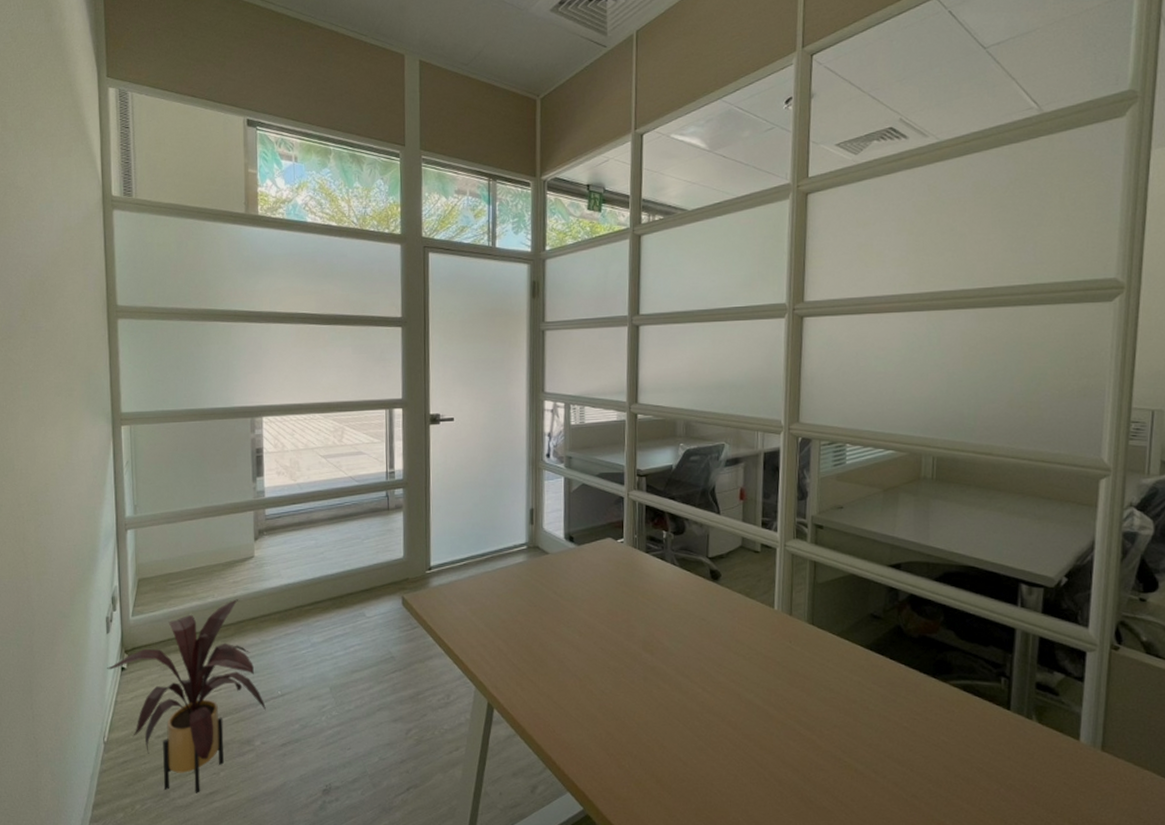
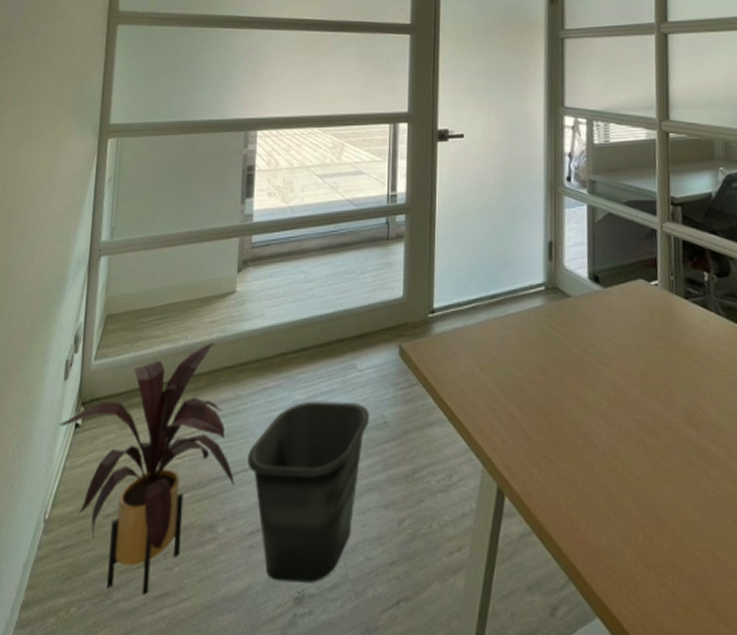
waste bin: none [275,642,379,778] -> present [246,401,370,583]

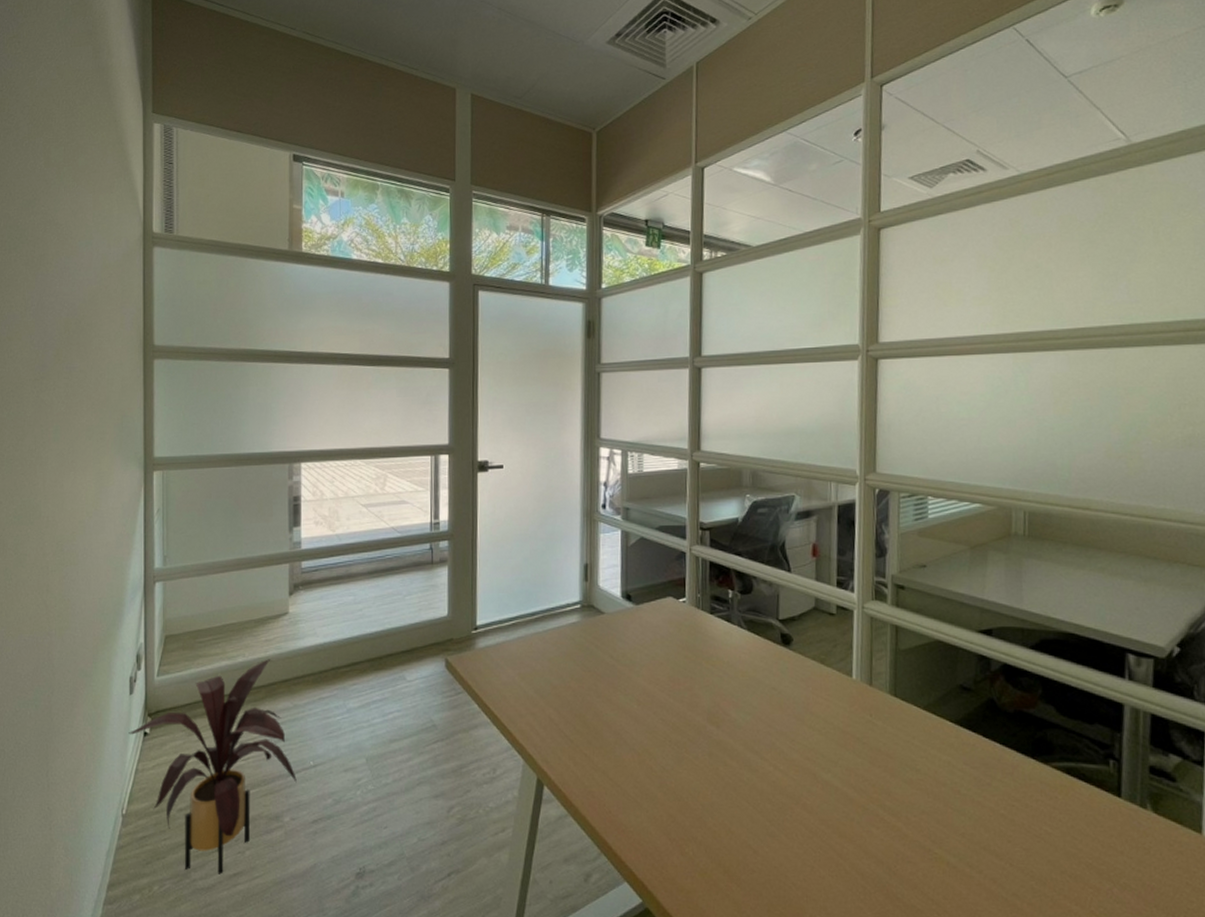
waste bin: present [246,401,370,583] -> none [306,708,420,861]

